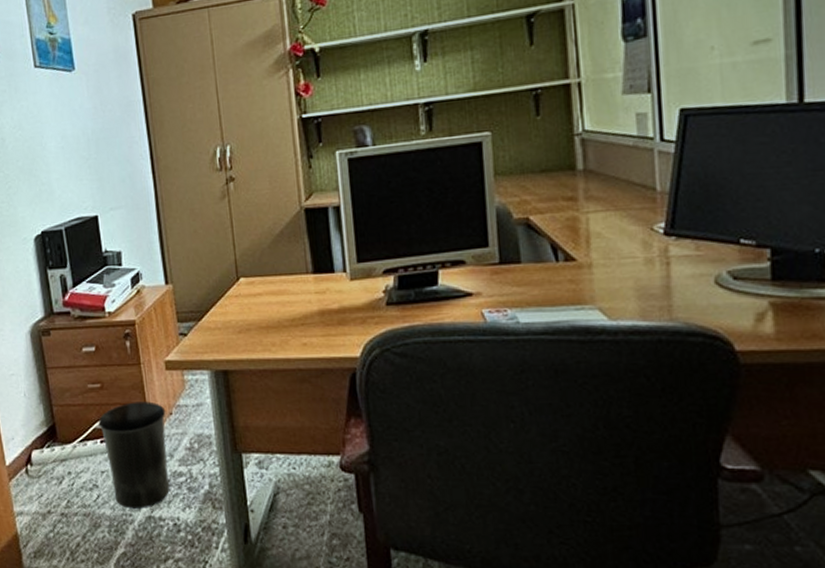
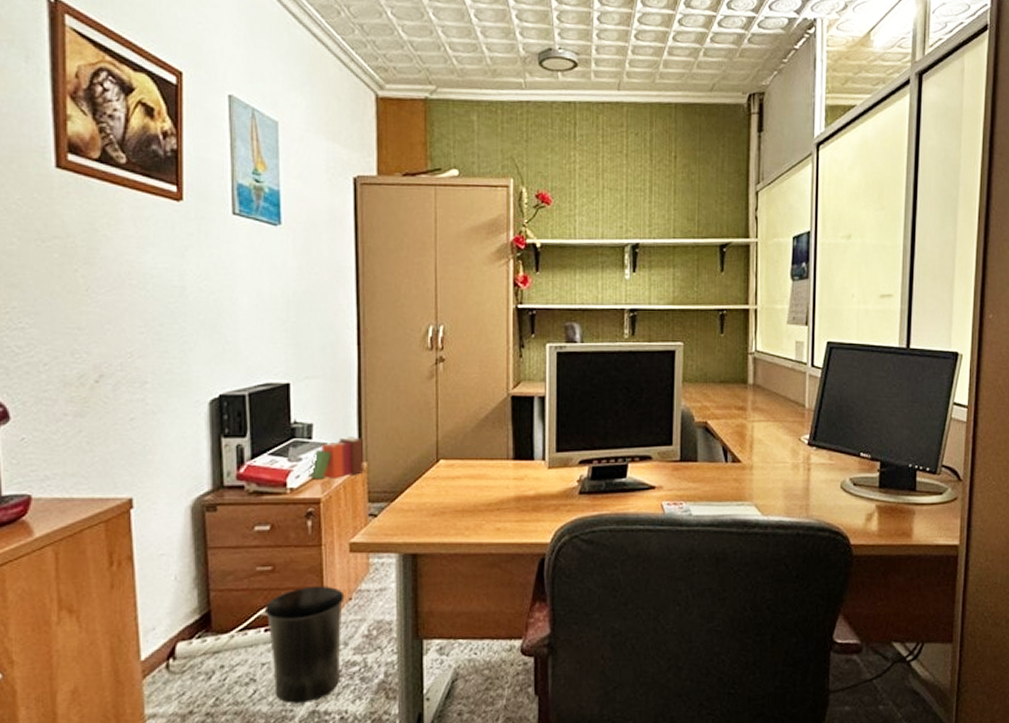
books: none [121,261,171,303] -> present [307,437,364,480]

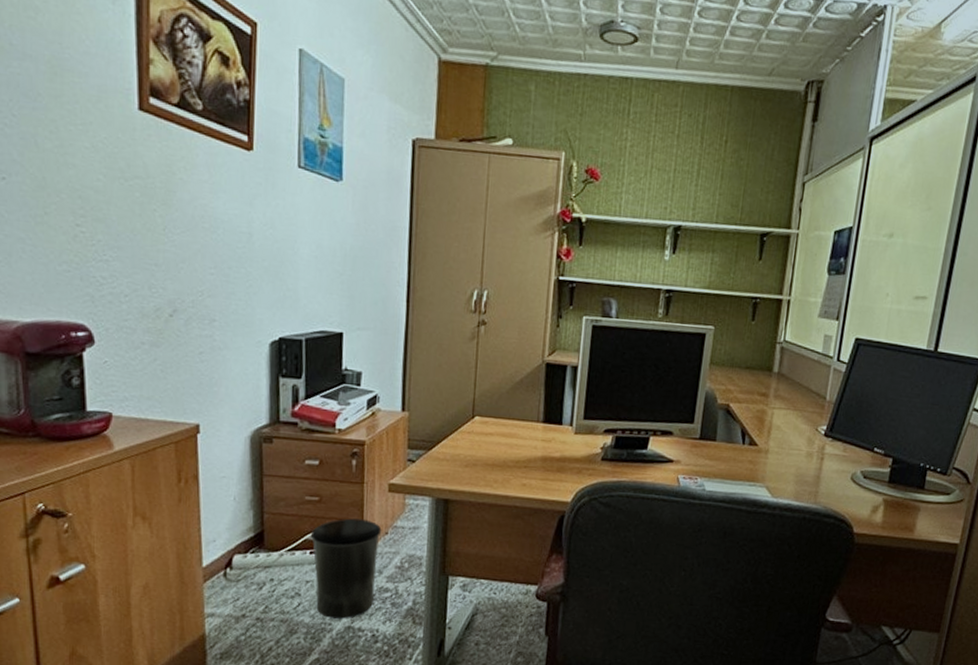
books: present [307,437,364,480] -> none [354,387,408,424]

